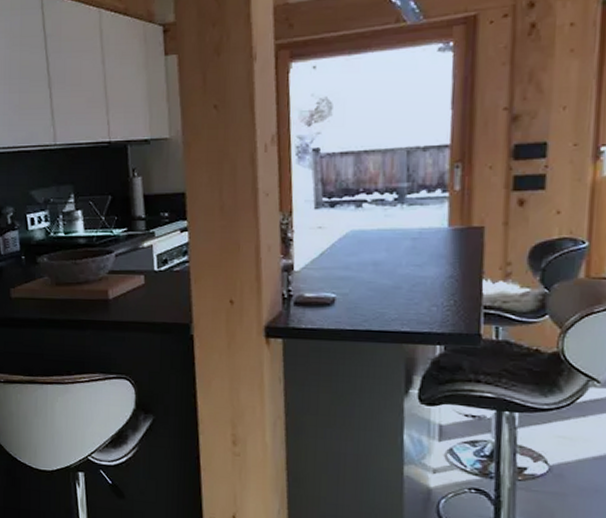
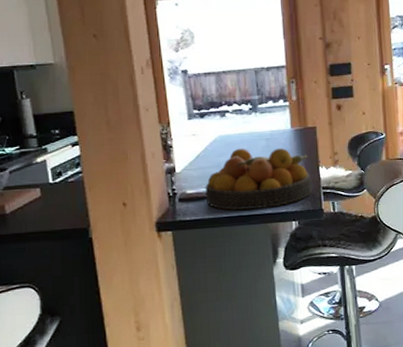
fruit bowl: none [327,247,469,325] -> present [205,148,312,210]

